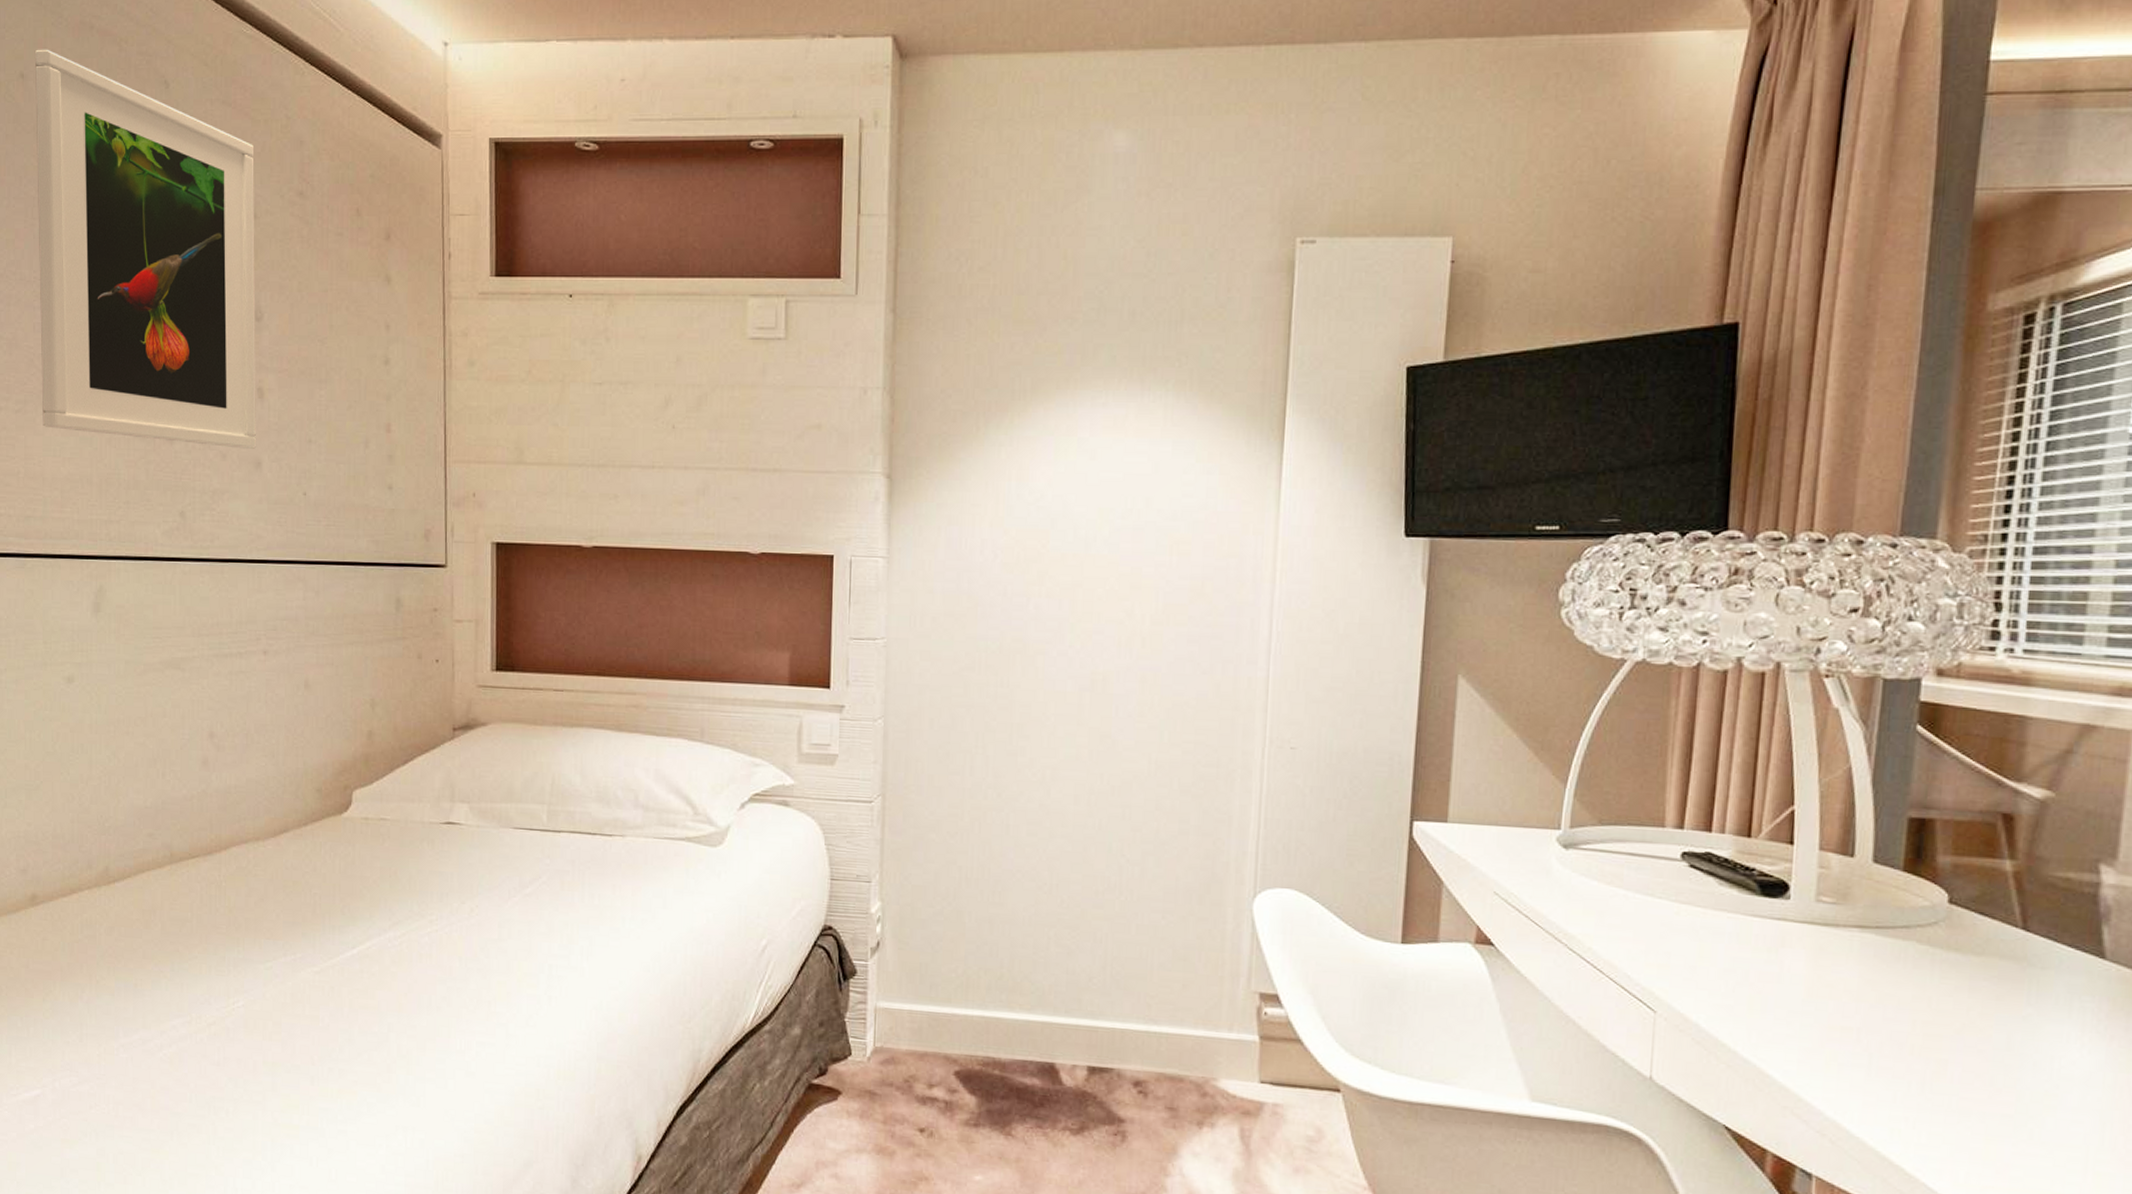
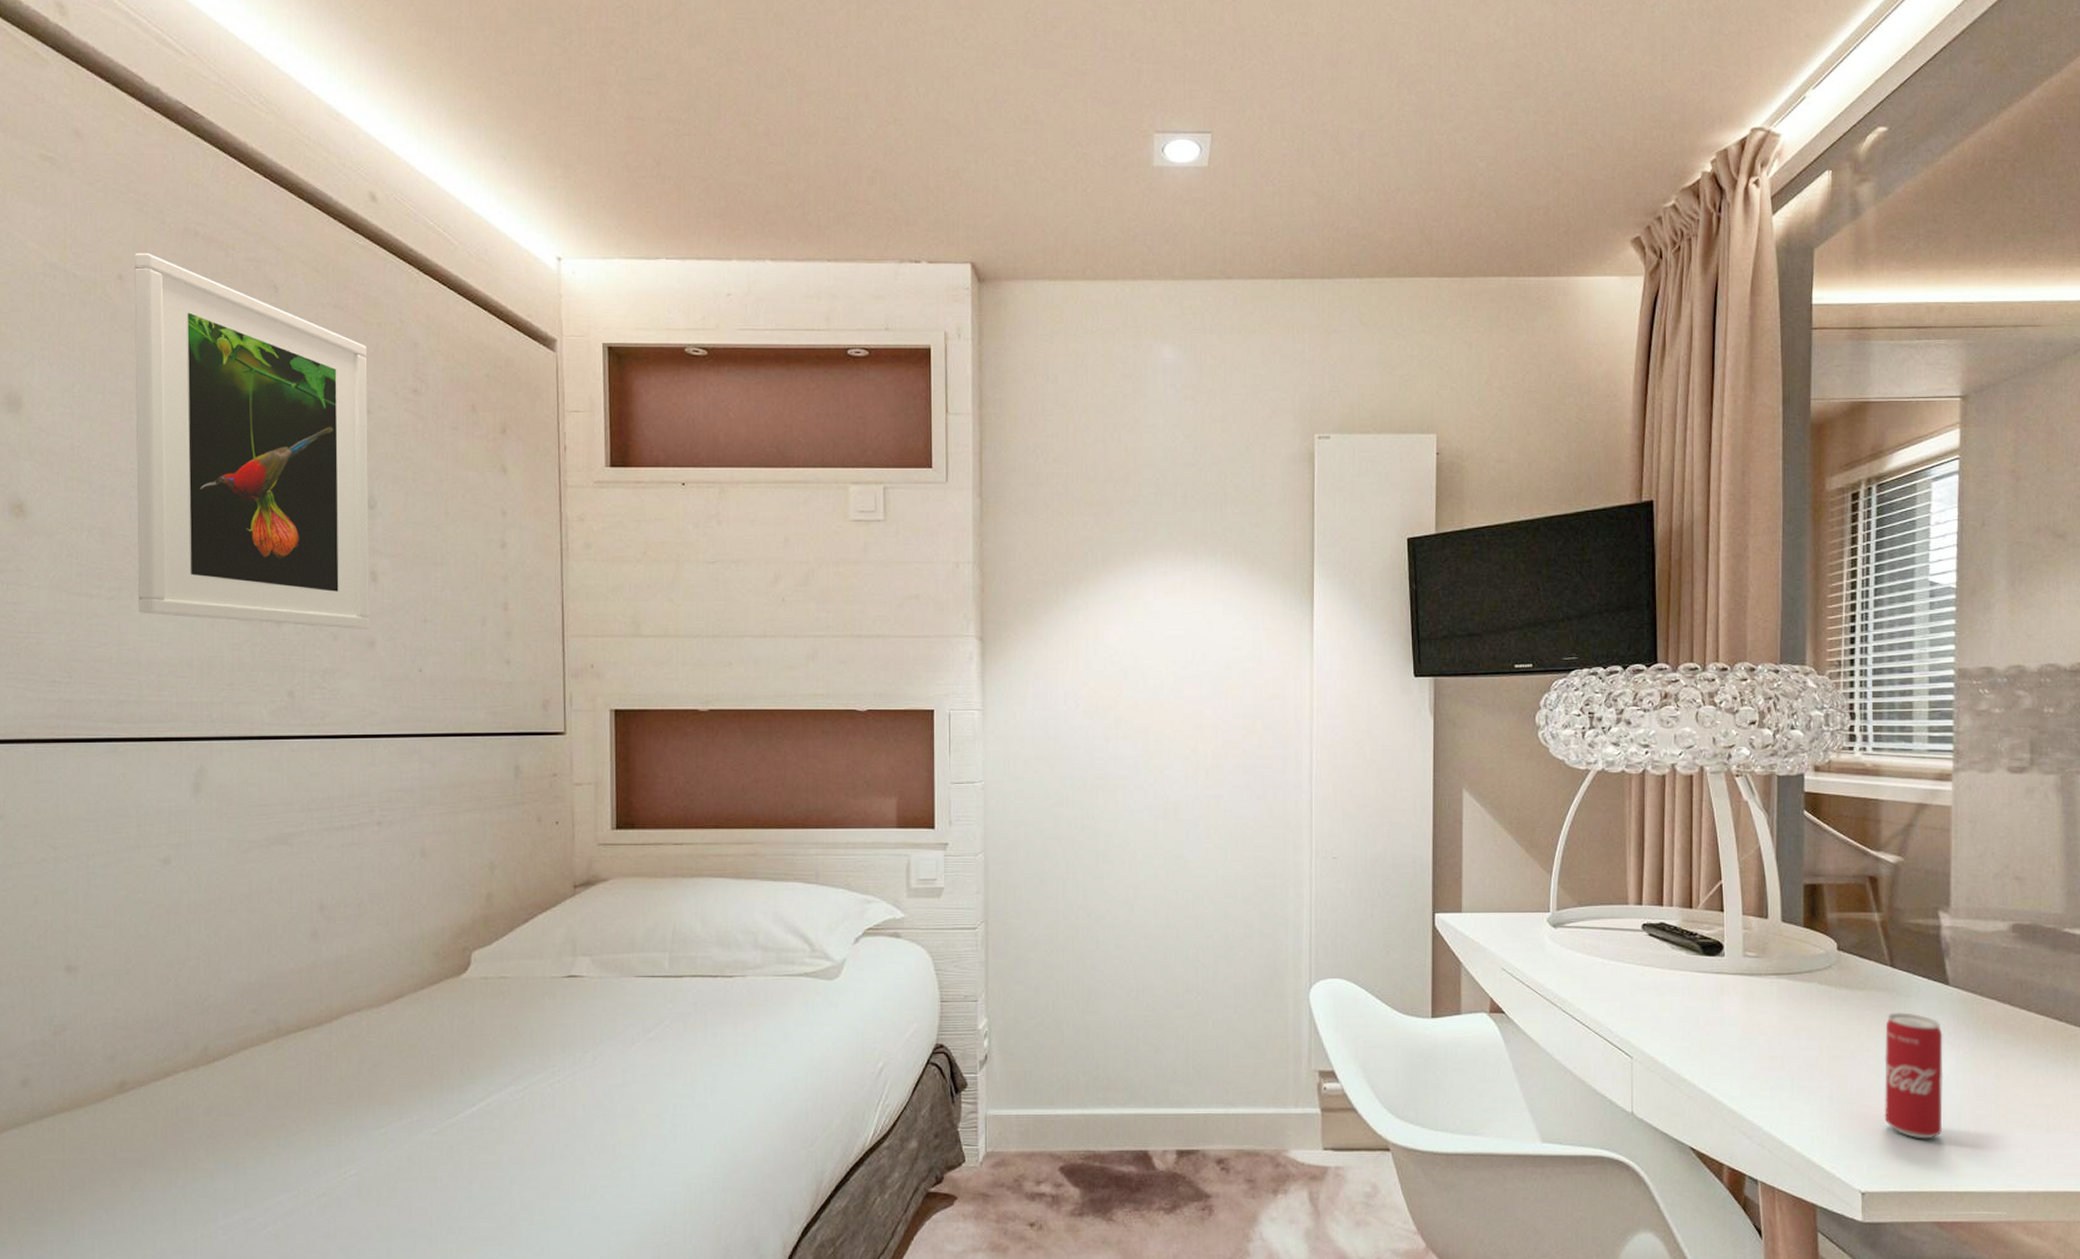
beverage can: none [1995,987,2090,1149] -> present [1884,1012,1943,1139]

